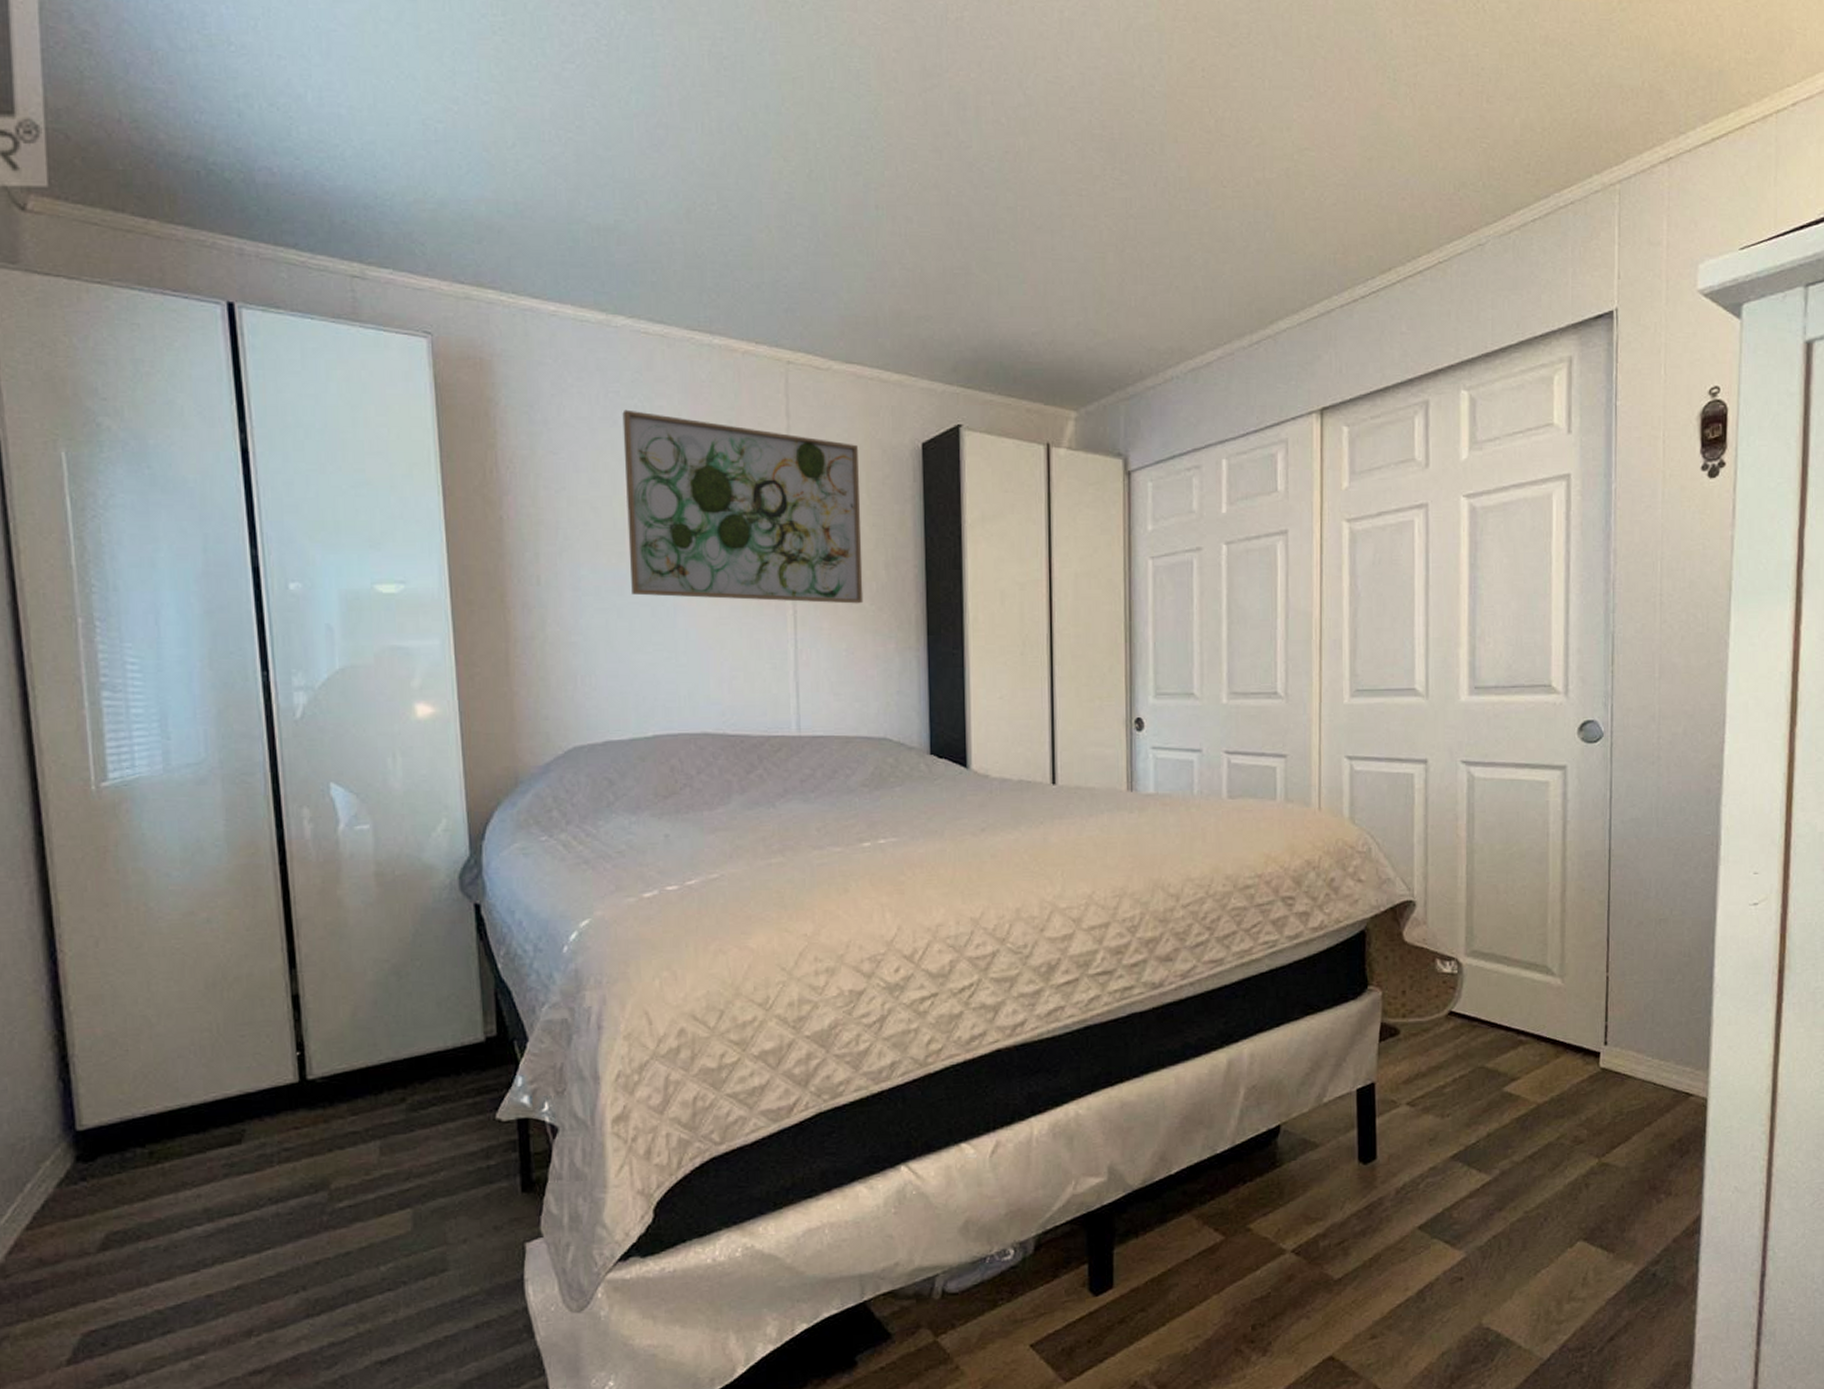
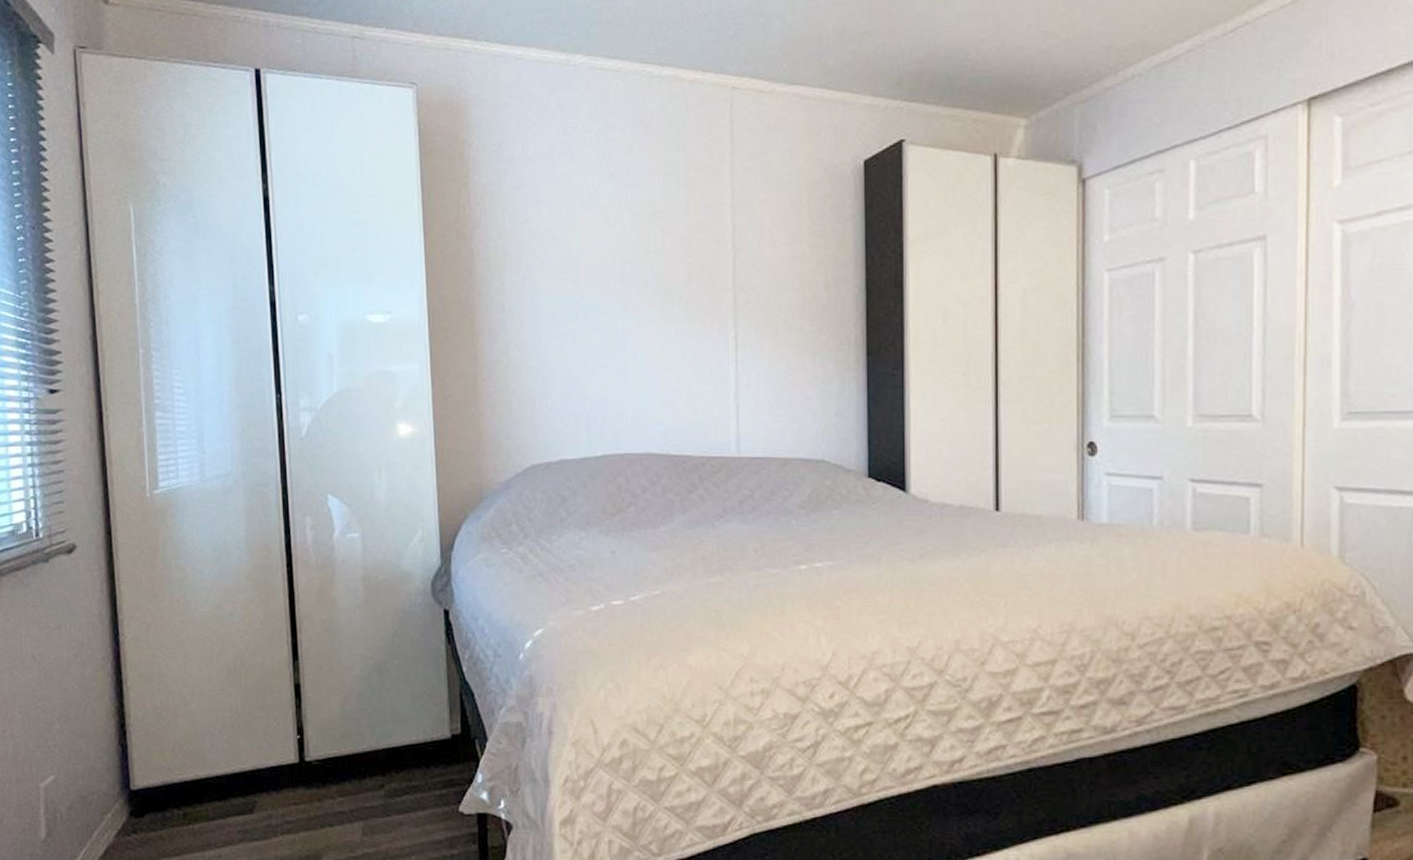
wall art: present [622,409,864,604] -> none [579,143,803,325]

